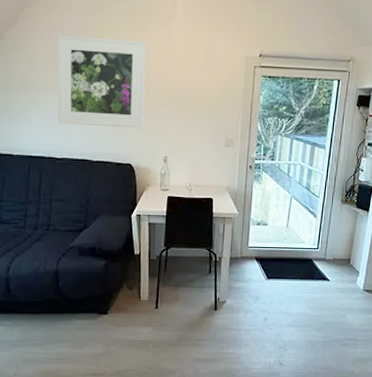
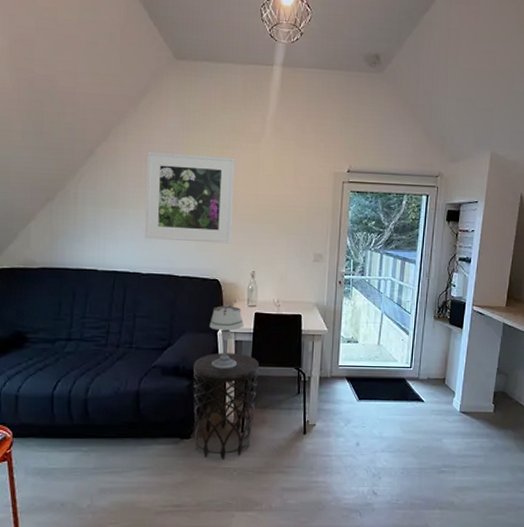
side table: none [109,234,172,333] -> present [193,353,259,460]
table lamp: none [123,187,158,250] -> present [209,303,244,369]

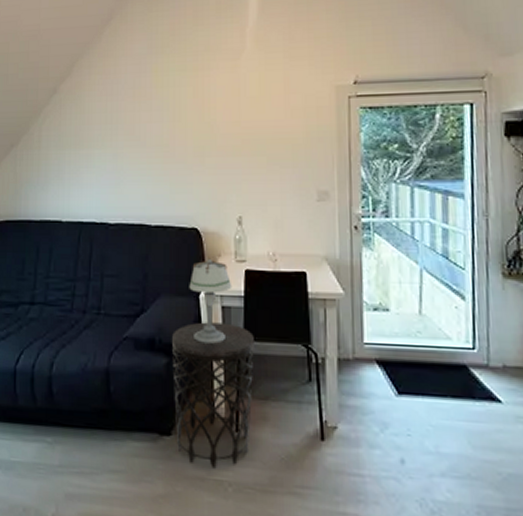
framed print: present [145,152,236,244] -> none [112,80,212,184]

